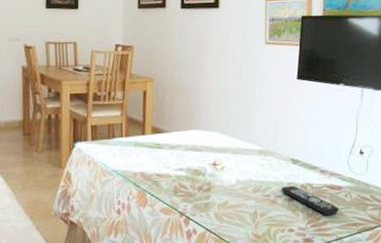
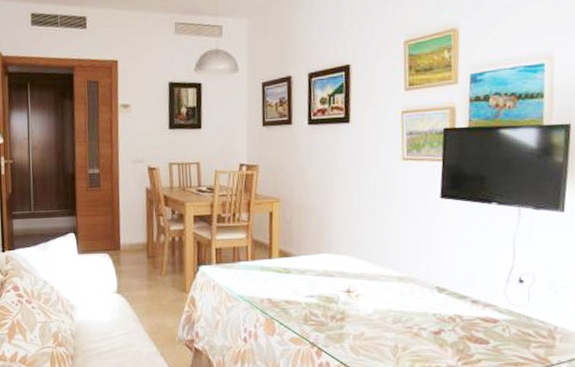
remote control: present [281,185,340,216] -> none [425,316,497,353]

